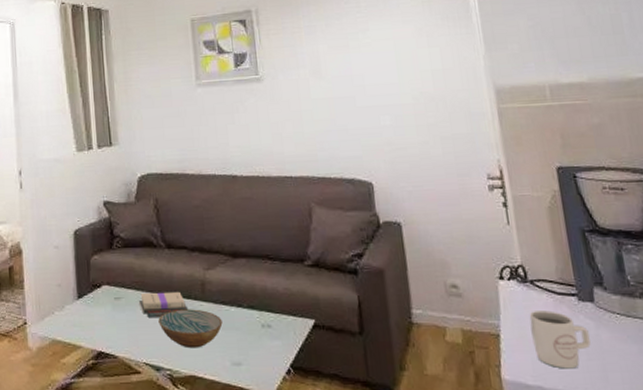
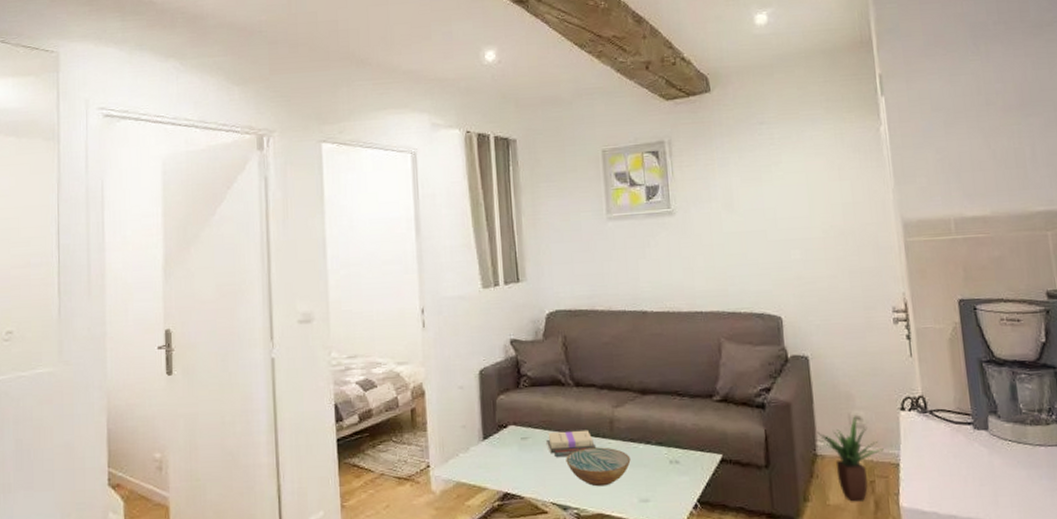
potted plant: none [412,284,483,373] -> present [817,416,884,502]
mug: present [529,310,591,369] -> none [927,439,984,495]

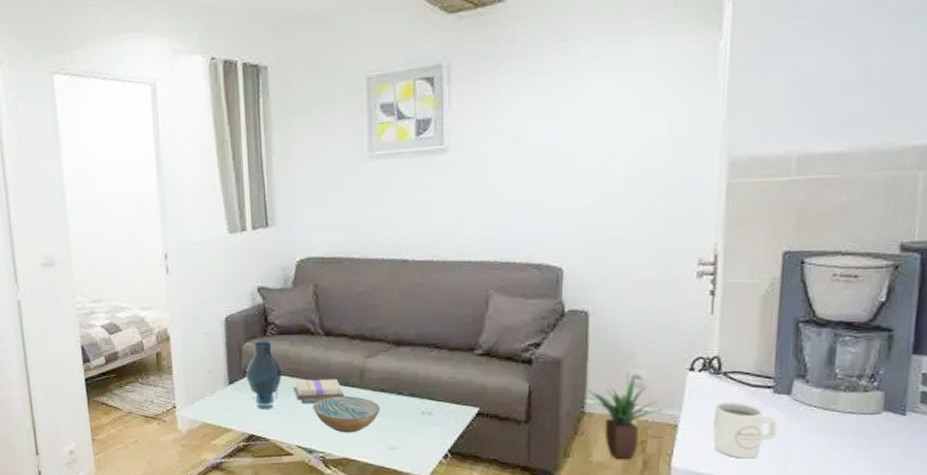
vase: none [499,393,535,465] -> present [245,341,282,409]
mug: none [927,439,984,495] -> present [713,402,777,459]

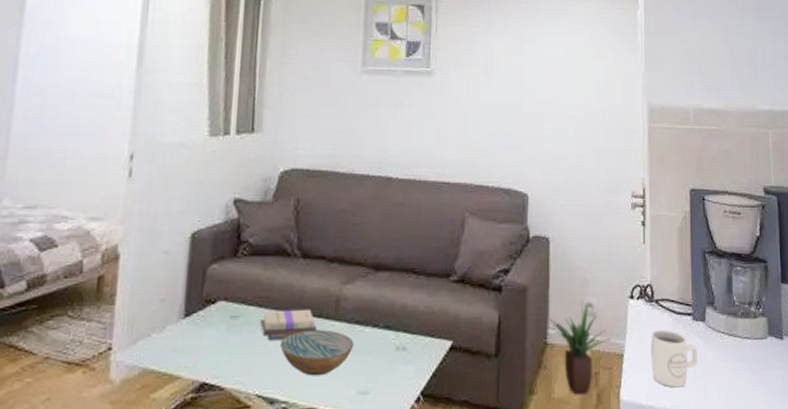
vase: present [245,341,282,409] -> none [206,263,250,348]

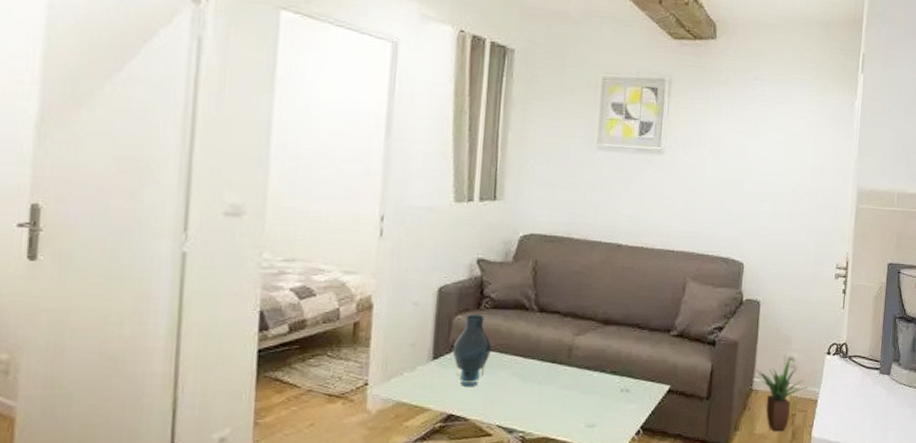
vase: none [206,263,250,348] -> present [452,314,491,386]
books: present [259,309,318,340] -> none [500,355,552,380]
bowl: present [280,329,354,376] -> none [518,373,584,411]
mug: present [651,330,698,388] -> none [840,381,881,428]

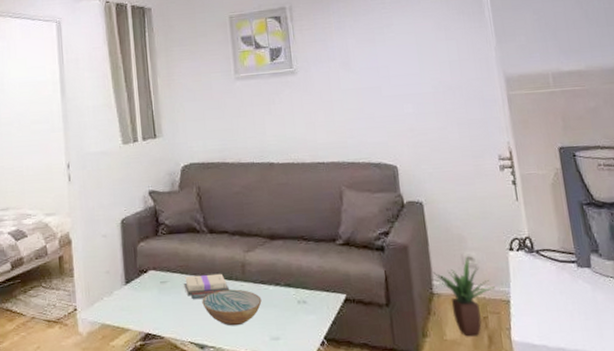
vase: present [452,314,491,386] -> none [140,240,173,307]
books: none [500,355,552,380] -> present [183,273,230,299]
bowl: none [518,373,584,411] -> present [202,289,262,326]

